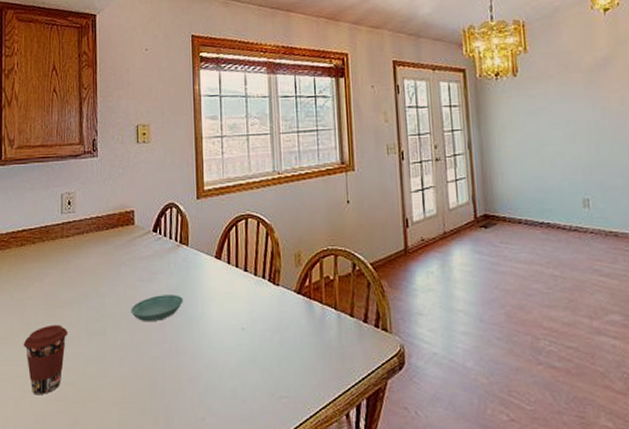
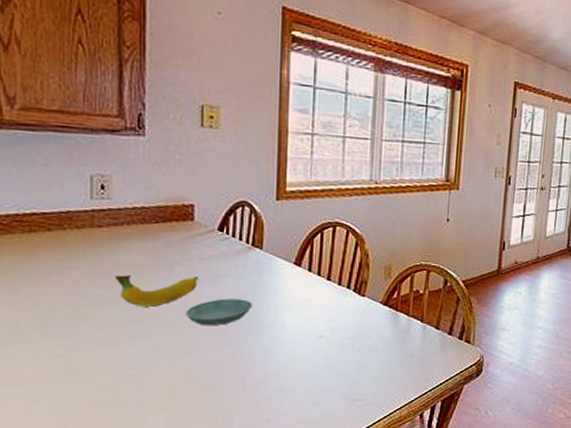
coffee cup: present [23,324,69,396] -> none [35,324,101,399]
fruit: none [78,275,139,306] -> present [115,275,198,307]

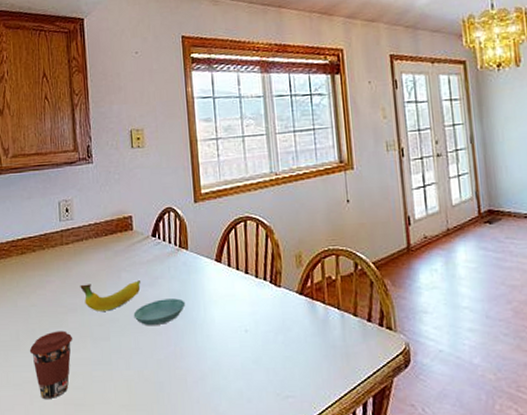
coffee cup: none [35,324,101,399] -> present [29,330,73,400]

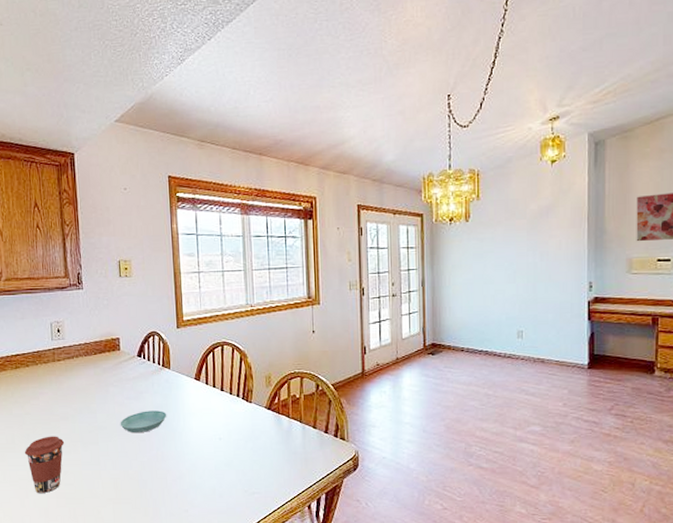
fruit: present [80,280,141,311] -> none [71,394,127,420]

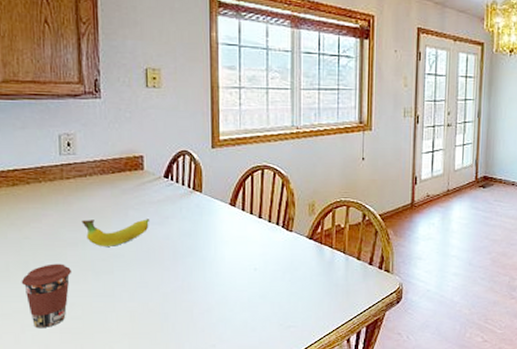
fruit: none [71,394,127,420] -> present [81,219,149,246]
saucer: present [120,410,167,434] -> none [140,237,196,262]

